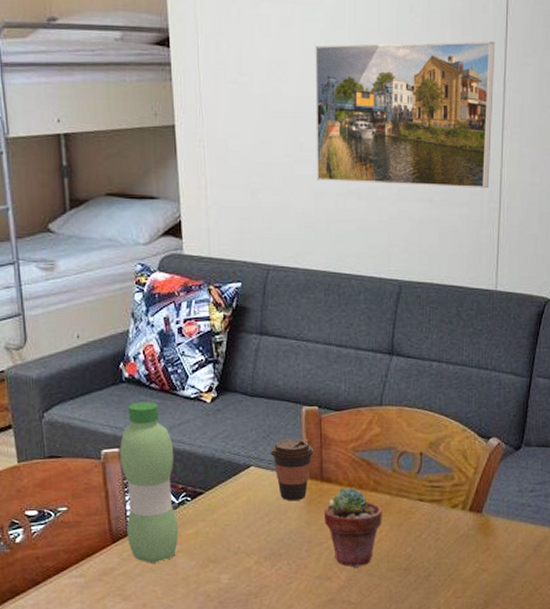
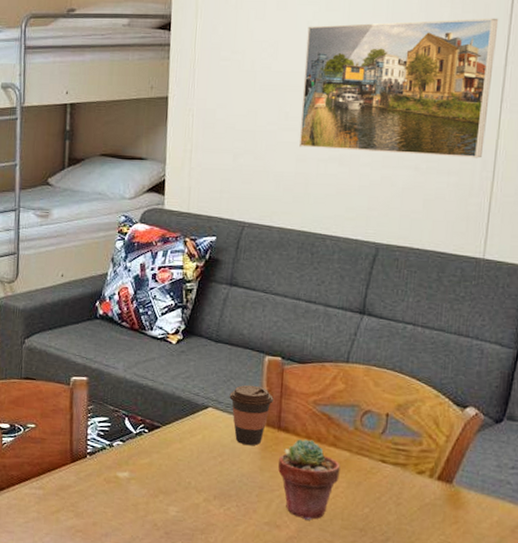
water bottle: present [120,401,179,563] -> none [85,337,137,487]

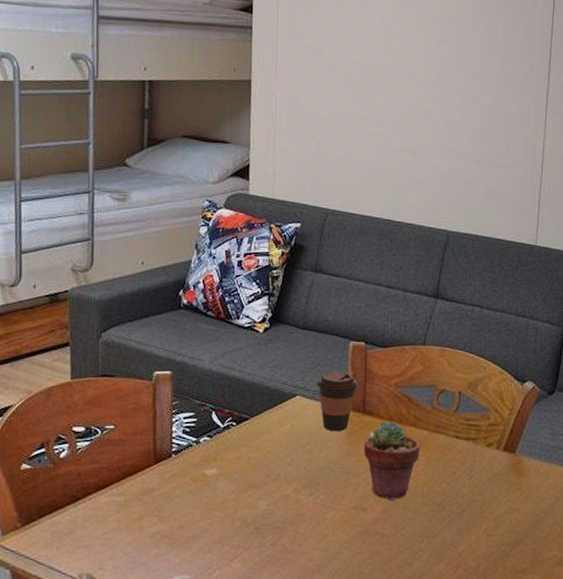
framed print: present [299,18,499,158] -> none [377,21,543,155]

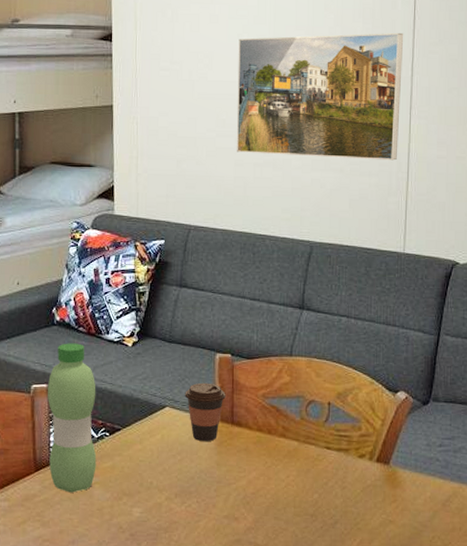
water bottle: none [170,327,224,486] -> present [48,343,97,493]
potted succulent: present [364,421,420,500] -> none [234,432,290,510]
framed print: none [377,21,543,155] -> present [236,32,404,161]

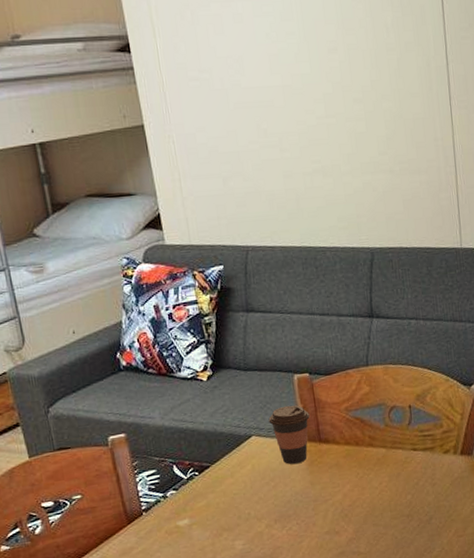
water bottle: present [48,343,97,493] -> none [125,386,191,539]
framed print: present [236,32,404,161] -> none [267,19,443,163]

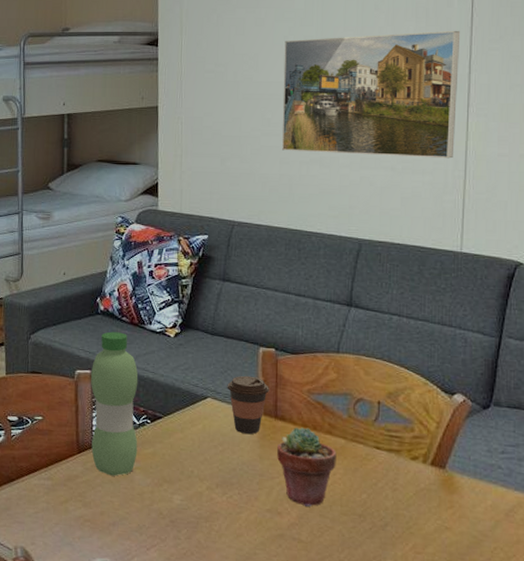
water bottle: none [125,386,191,539] -> present [91,331,139,476]
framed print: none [267,19,443,163] -> present [281,30,461,159]
potted succulent: none [326,444,381,520] -> present [277,427,337,507]

